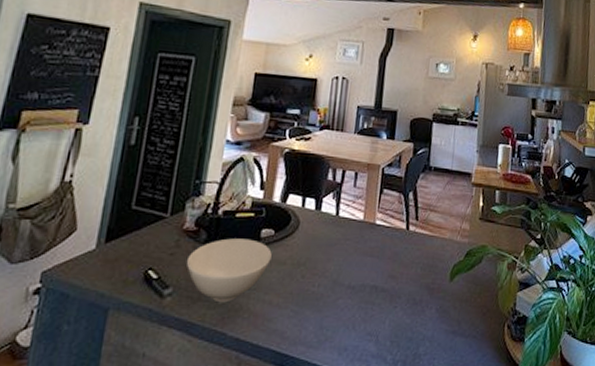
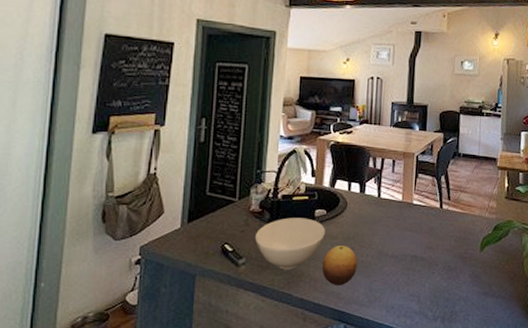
fruit: none [265,272,308,322] -> present [322,245,358,285]

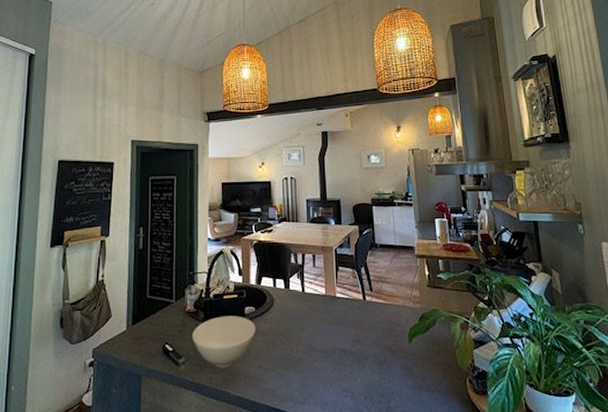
fruit: present [322,245,358,285] -> none [255,341,289,382]

